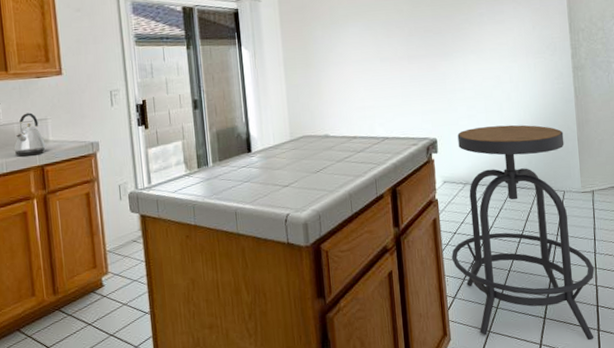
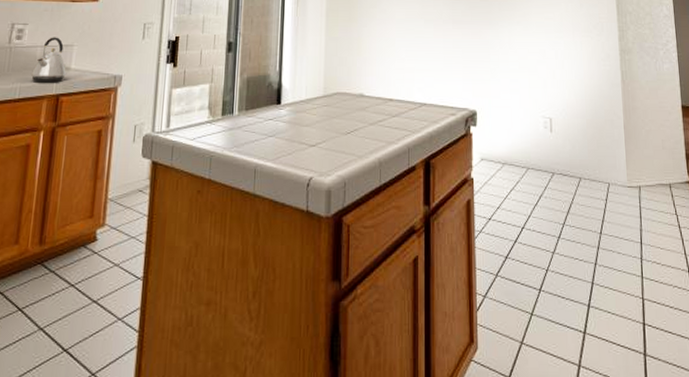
bar stool: present [451,125,595,341] -> none [485,103,641,367]

